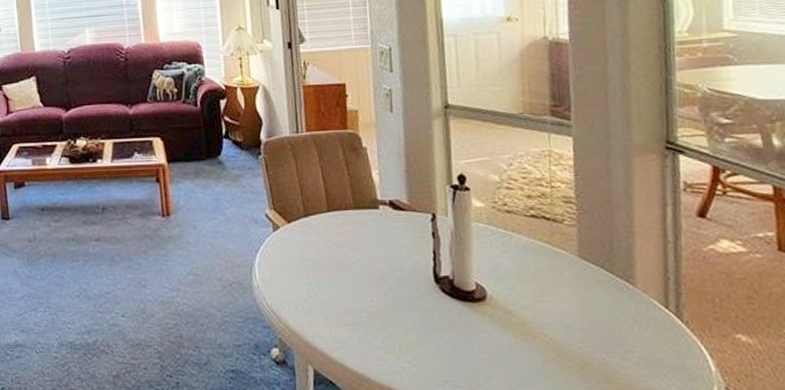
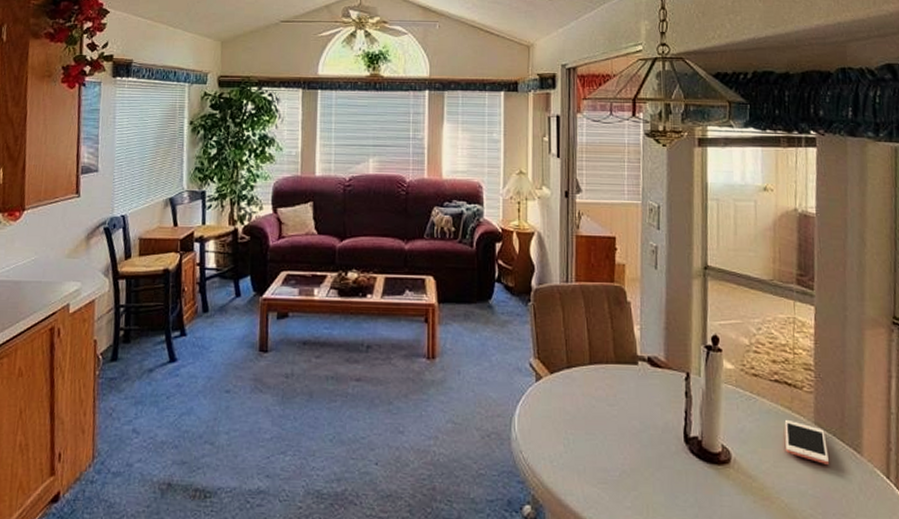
cell phone: none [544,255,597,297] -> present [784,420,829,464]

